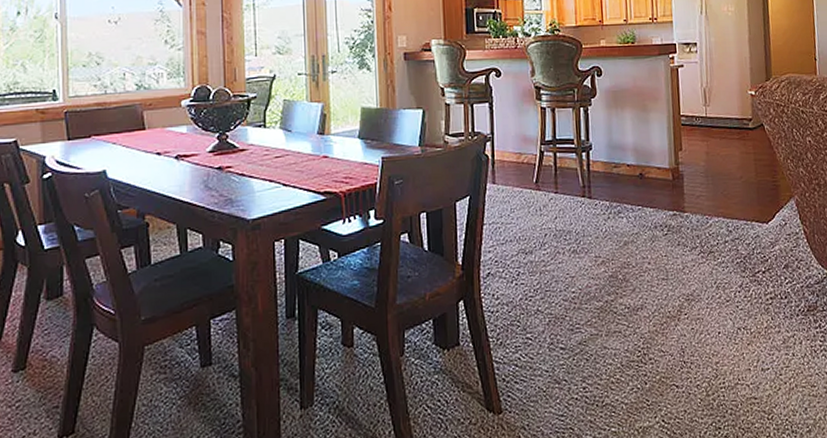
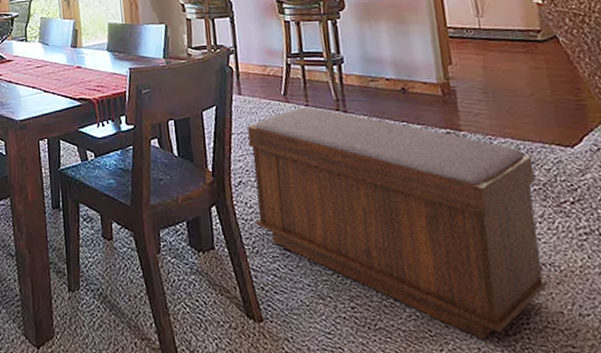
bench: none [498,193,742,402] -> present [247,106,549,339]

